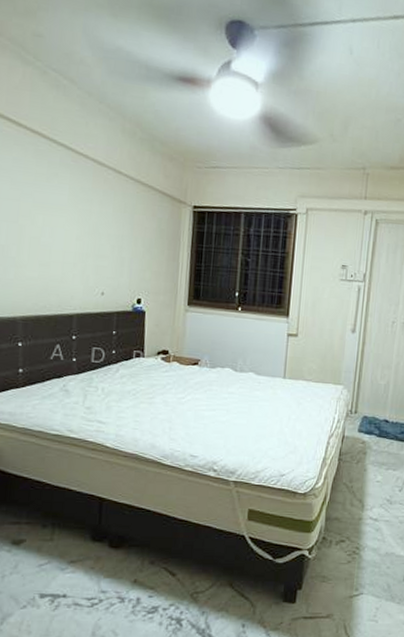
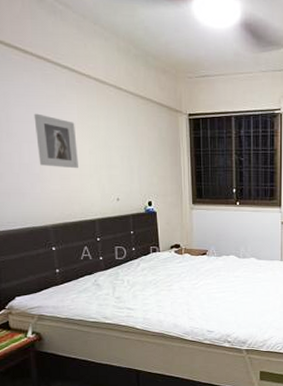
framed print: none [17,191,64,256] -> present [34,113,78,169]

